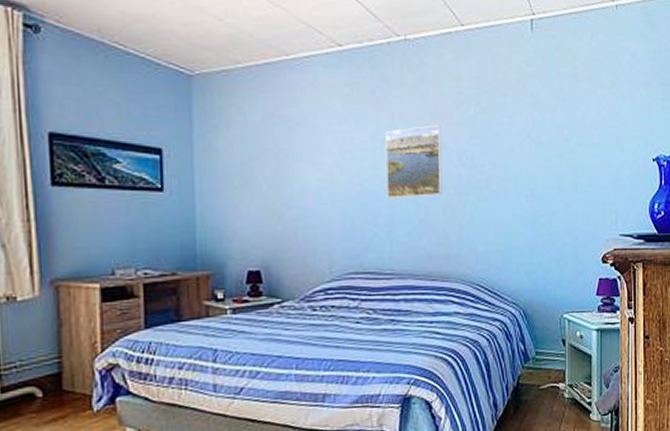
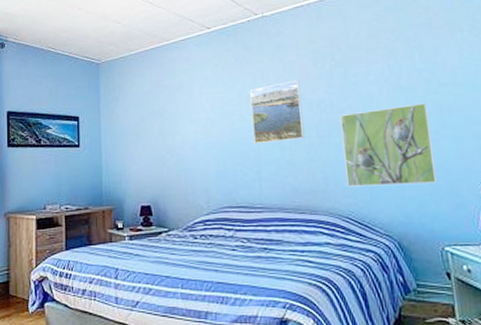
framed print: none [480,163,563,252] -> present [340,103,436,187]

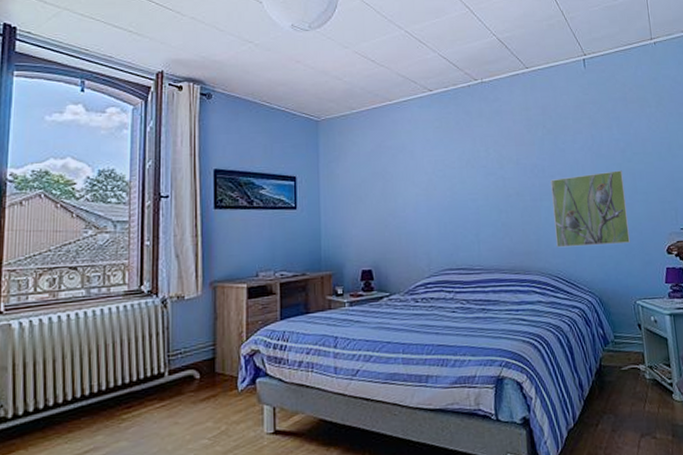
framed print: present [249,80,305,145] -> none [469,145,520,207]

